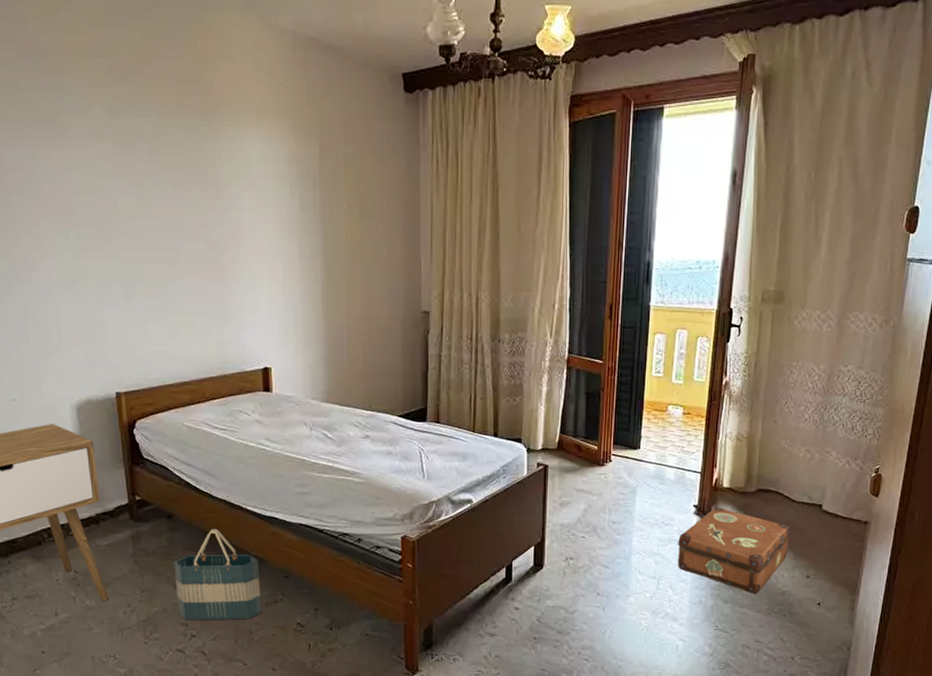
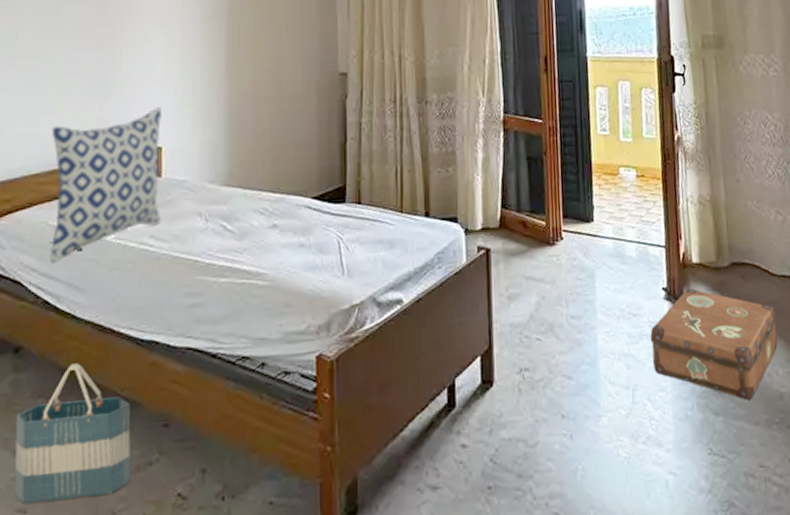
pillow: none [179,334,275,455] -> present [49,107,162,263]

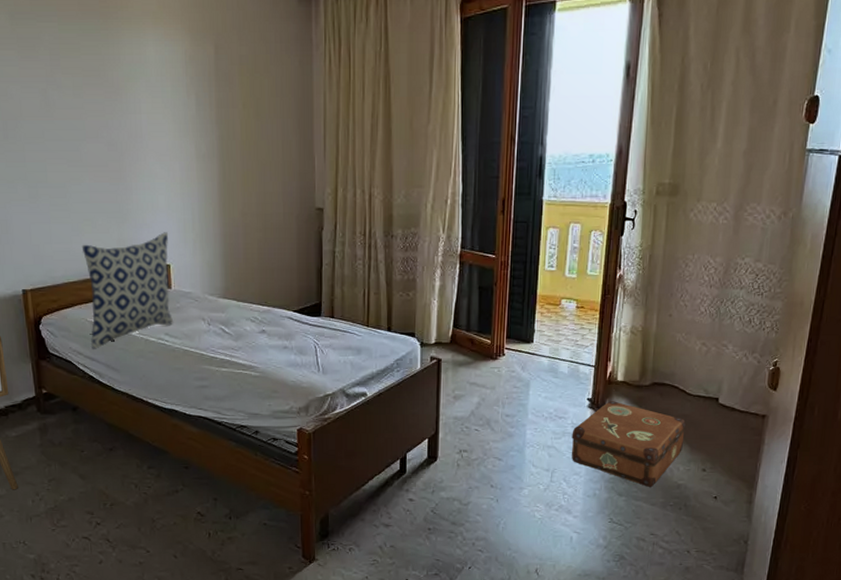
tote bag: present [14,363,131,504] -> none [79,421,164,508]

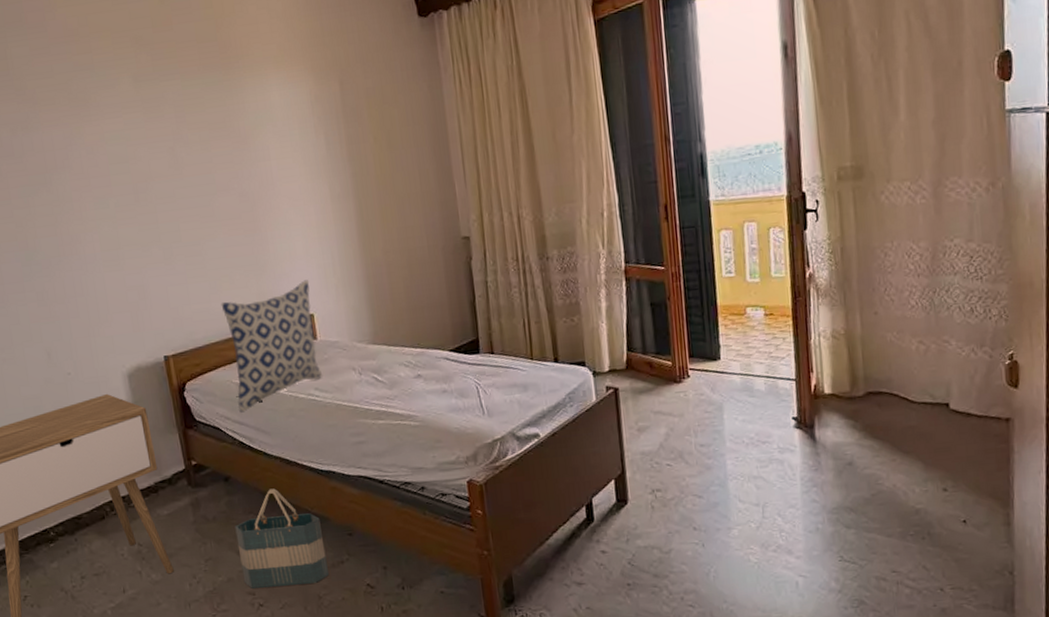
tote bag: none [79,421,164,508] -> present [235,488,330,589]
suitcase: present [572,401,686,487] -> none [780,417,915,515]

